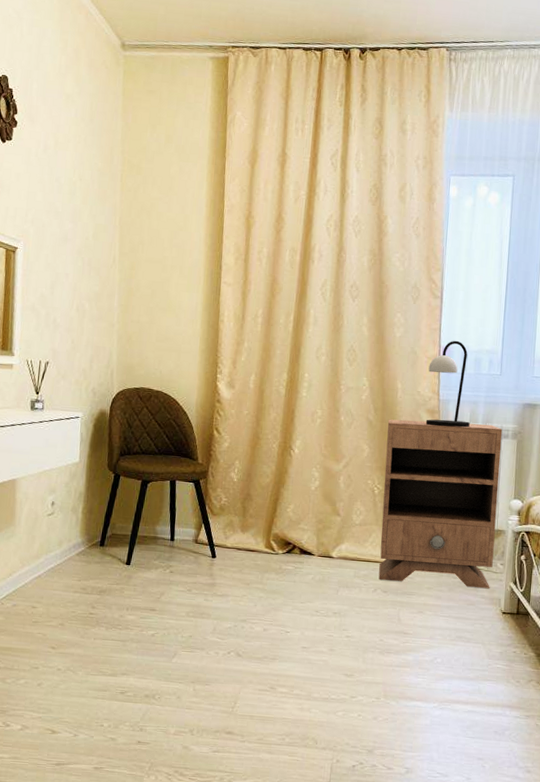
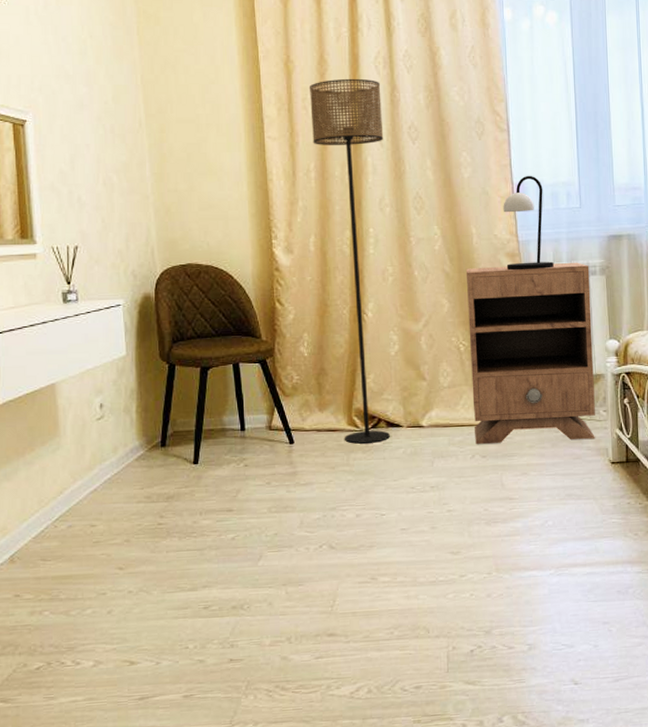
floor lamp: none [261,236,330,567] -> present [309,78,390,444]

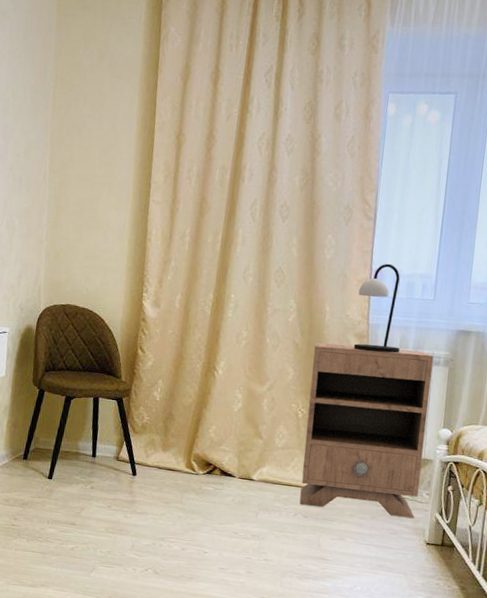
floor lamp: present [309,78,390,444] -> none [181,155,261,487]

